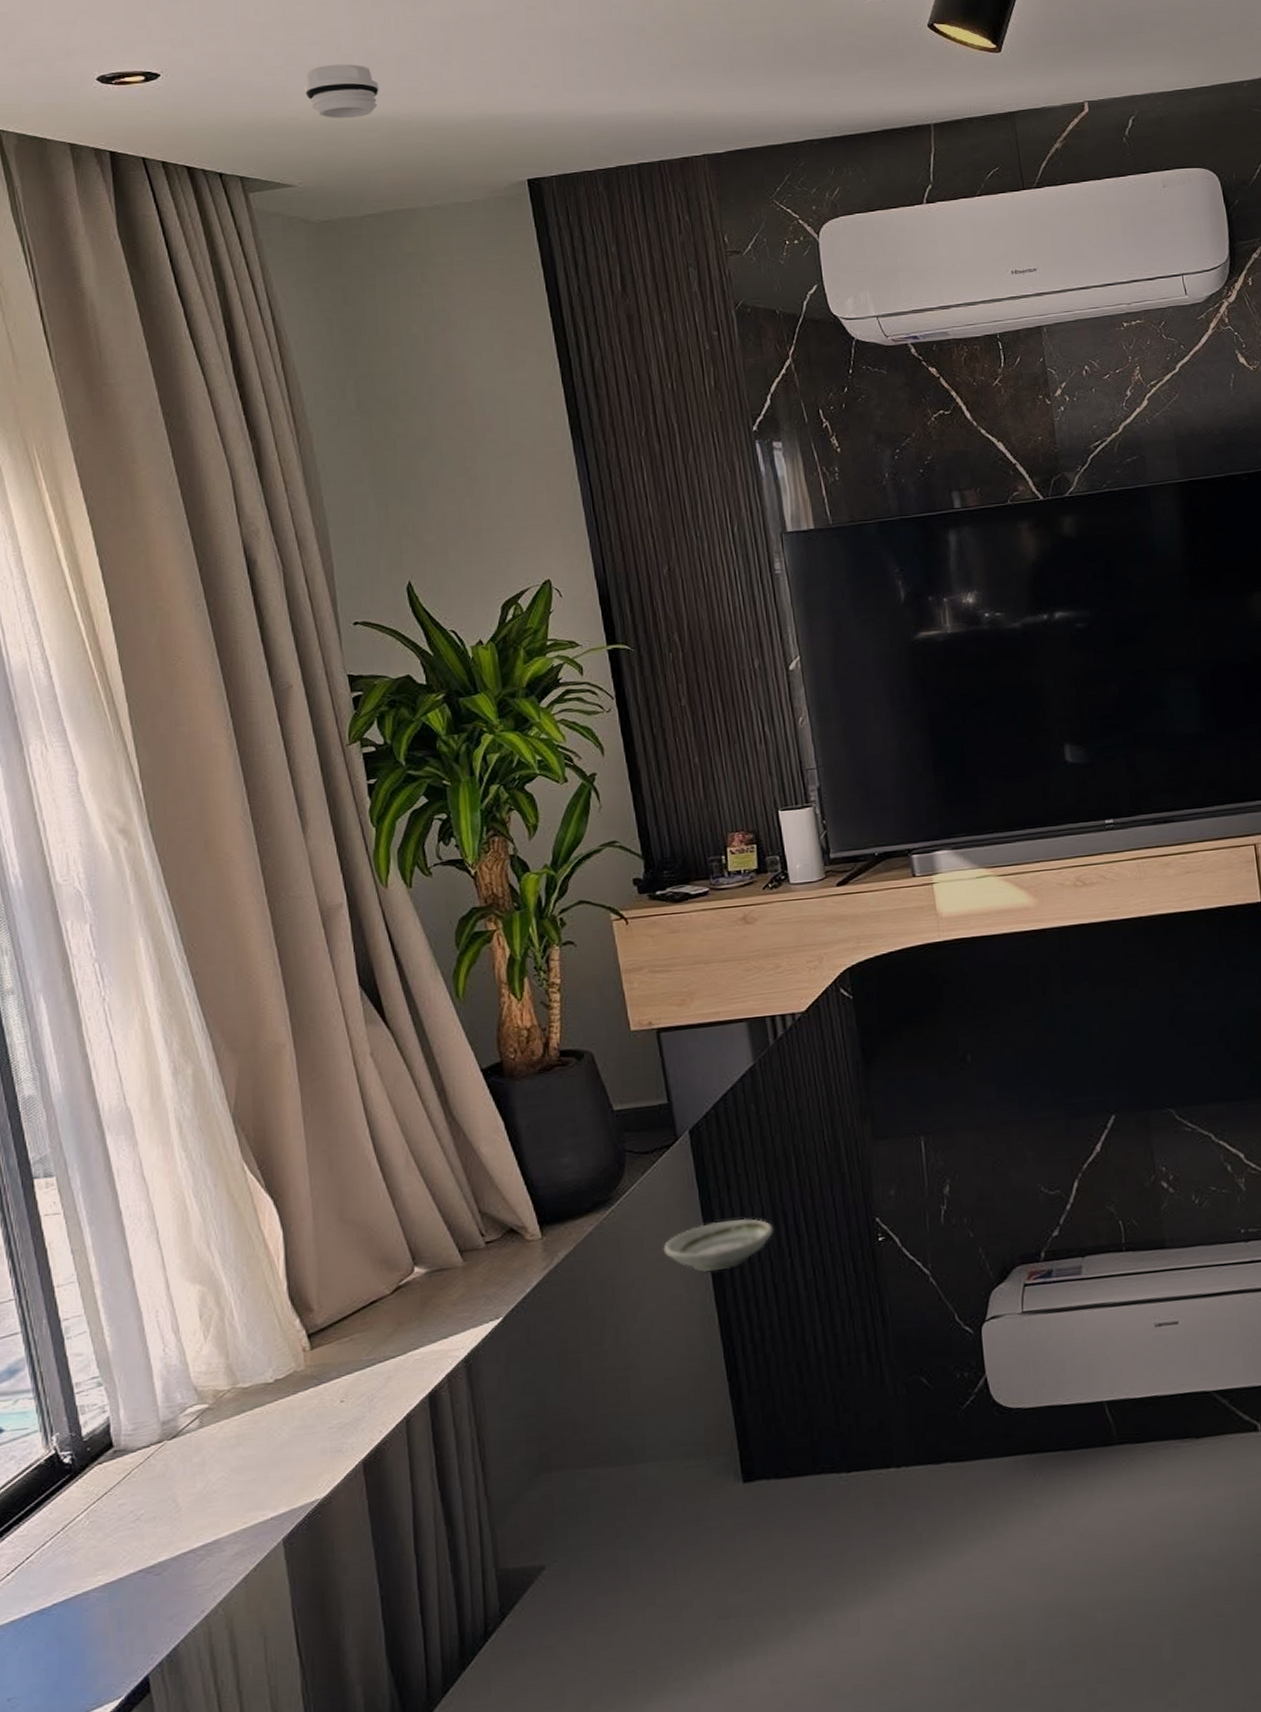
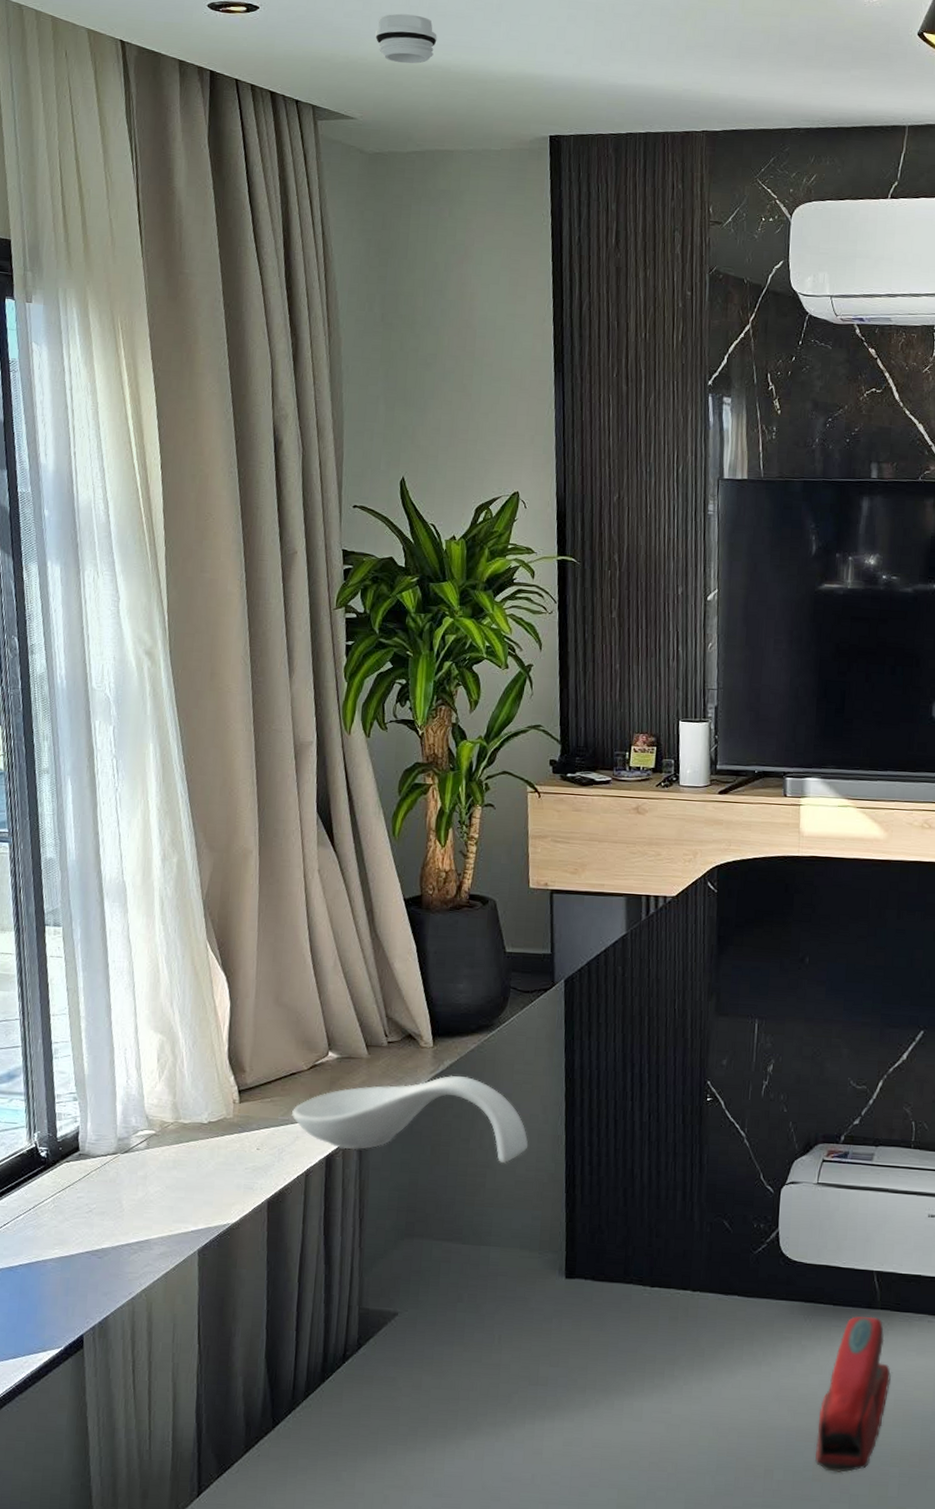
spoon rest: none [379,1266,675,1382] -> present [292,1076,529,1164]
saucer: present [663,1218,774,1272] -> none [529,1060,622,1101]
stapler: none [1068,1454,1144,1647] -> present [815,1316,891,1473]

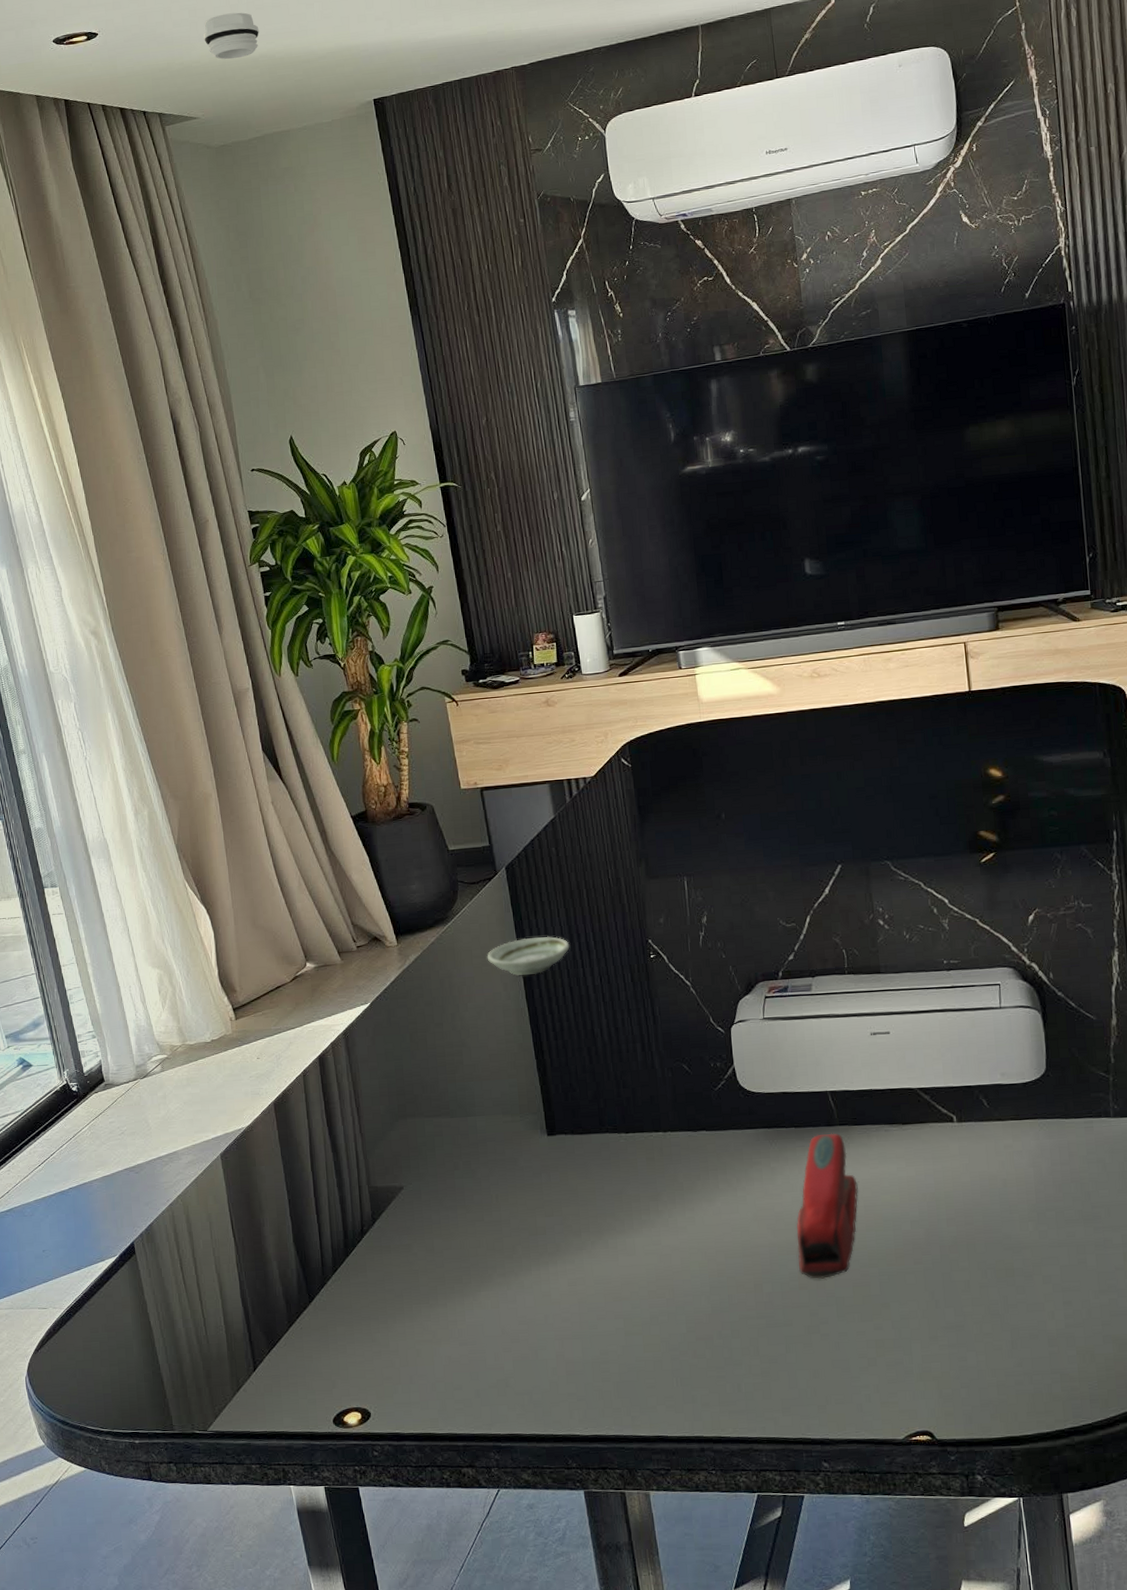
spoon rest: present [292,1076,529,1164] -> none [283,967,496,1048]
saucer: none [529,1060,622,1101] -> present [487,936,570,976]

